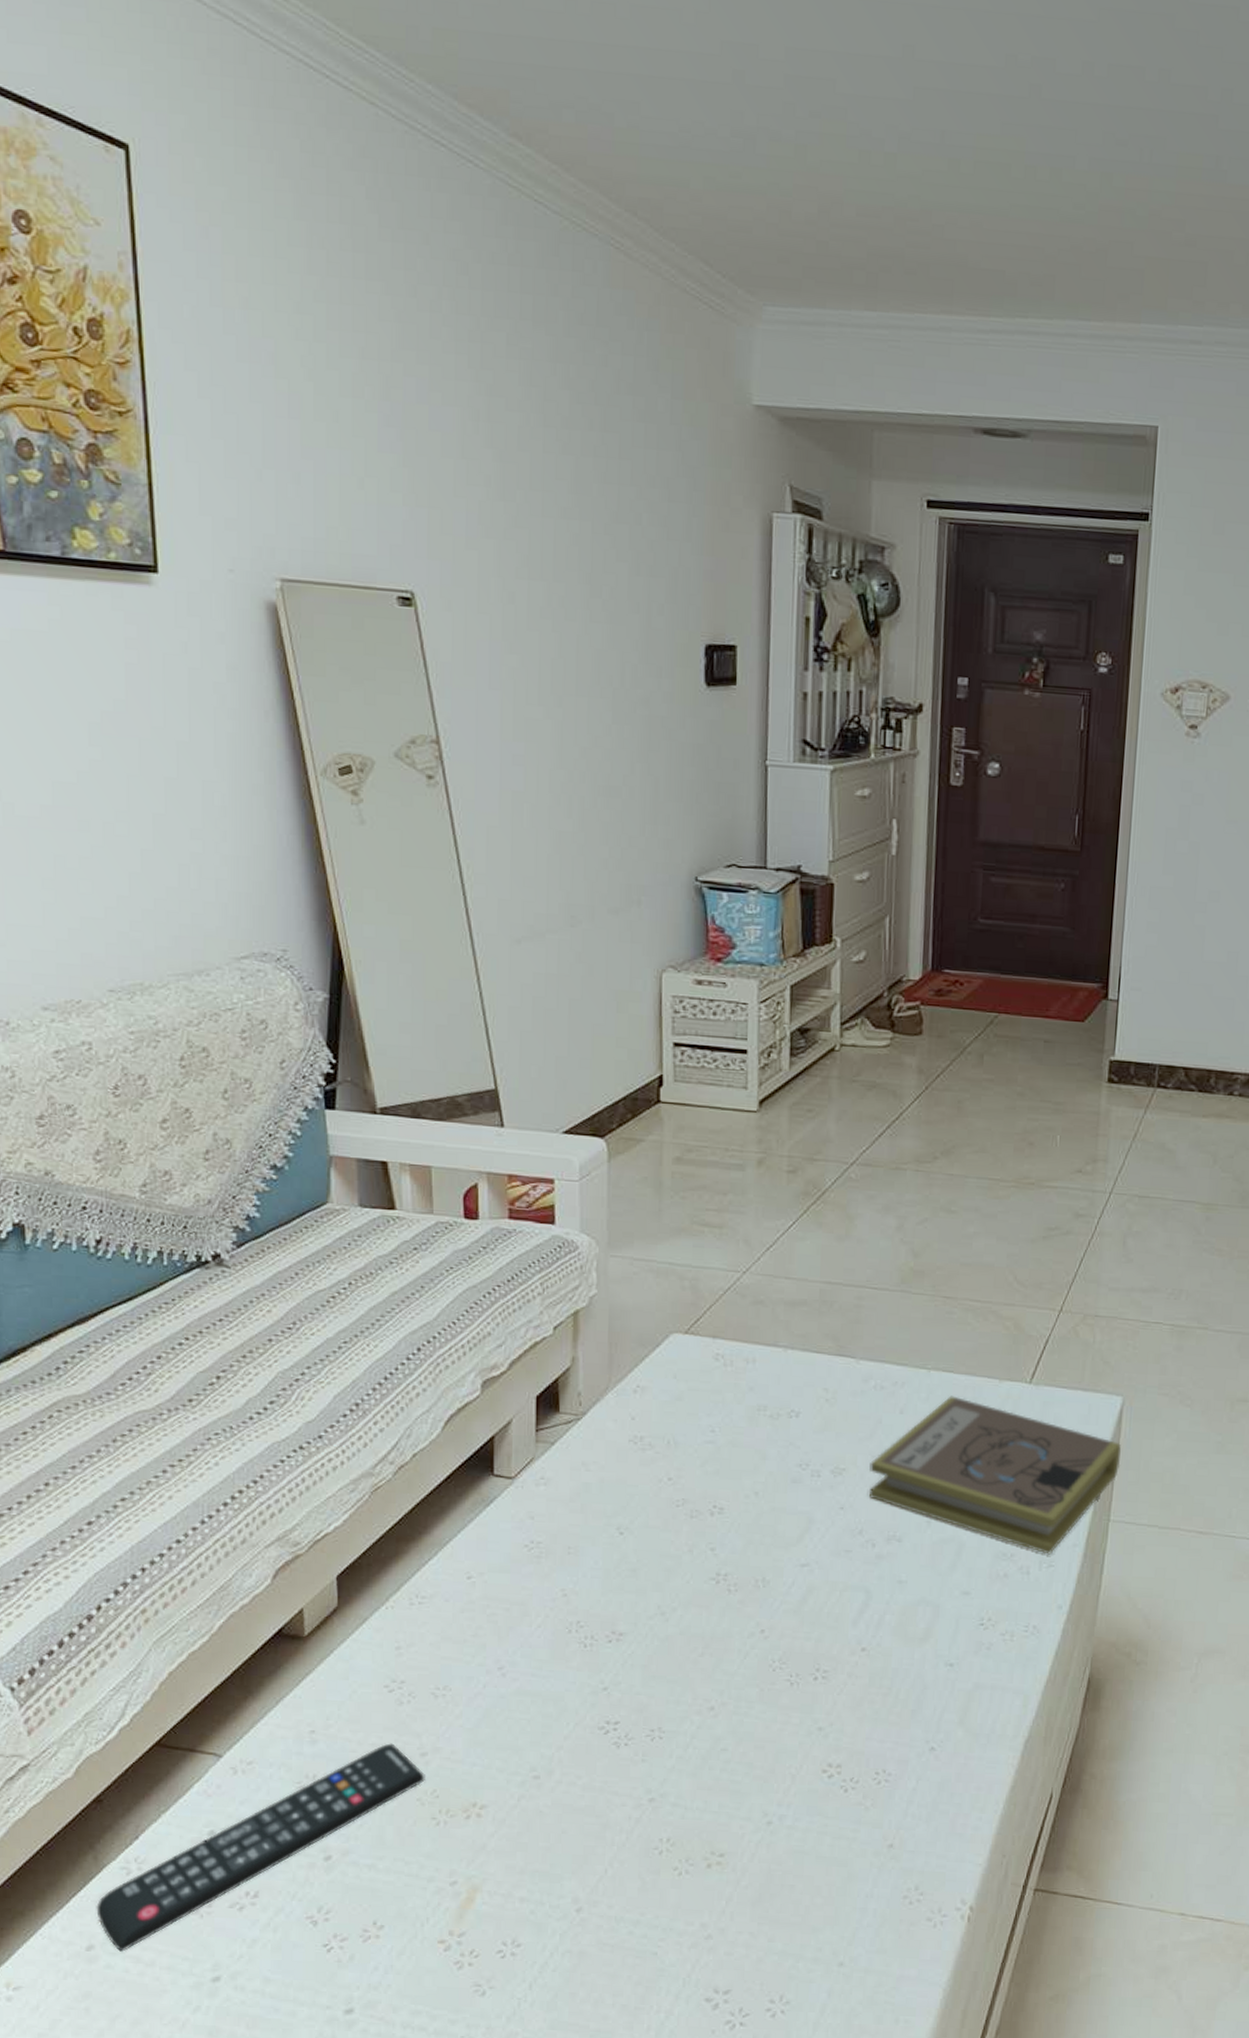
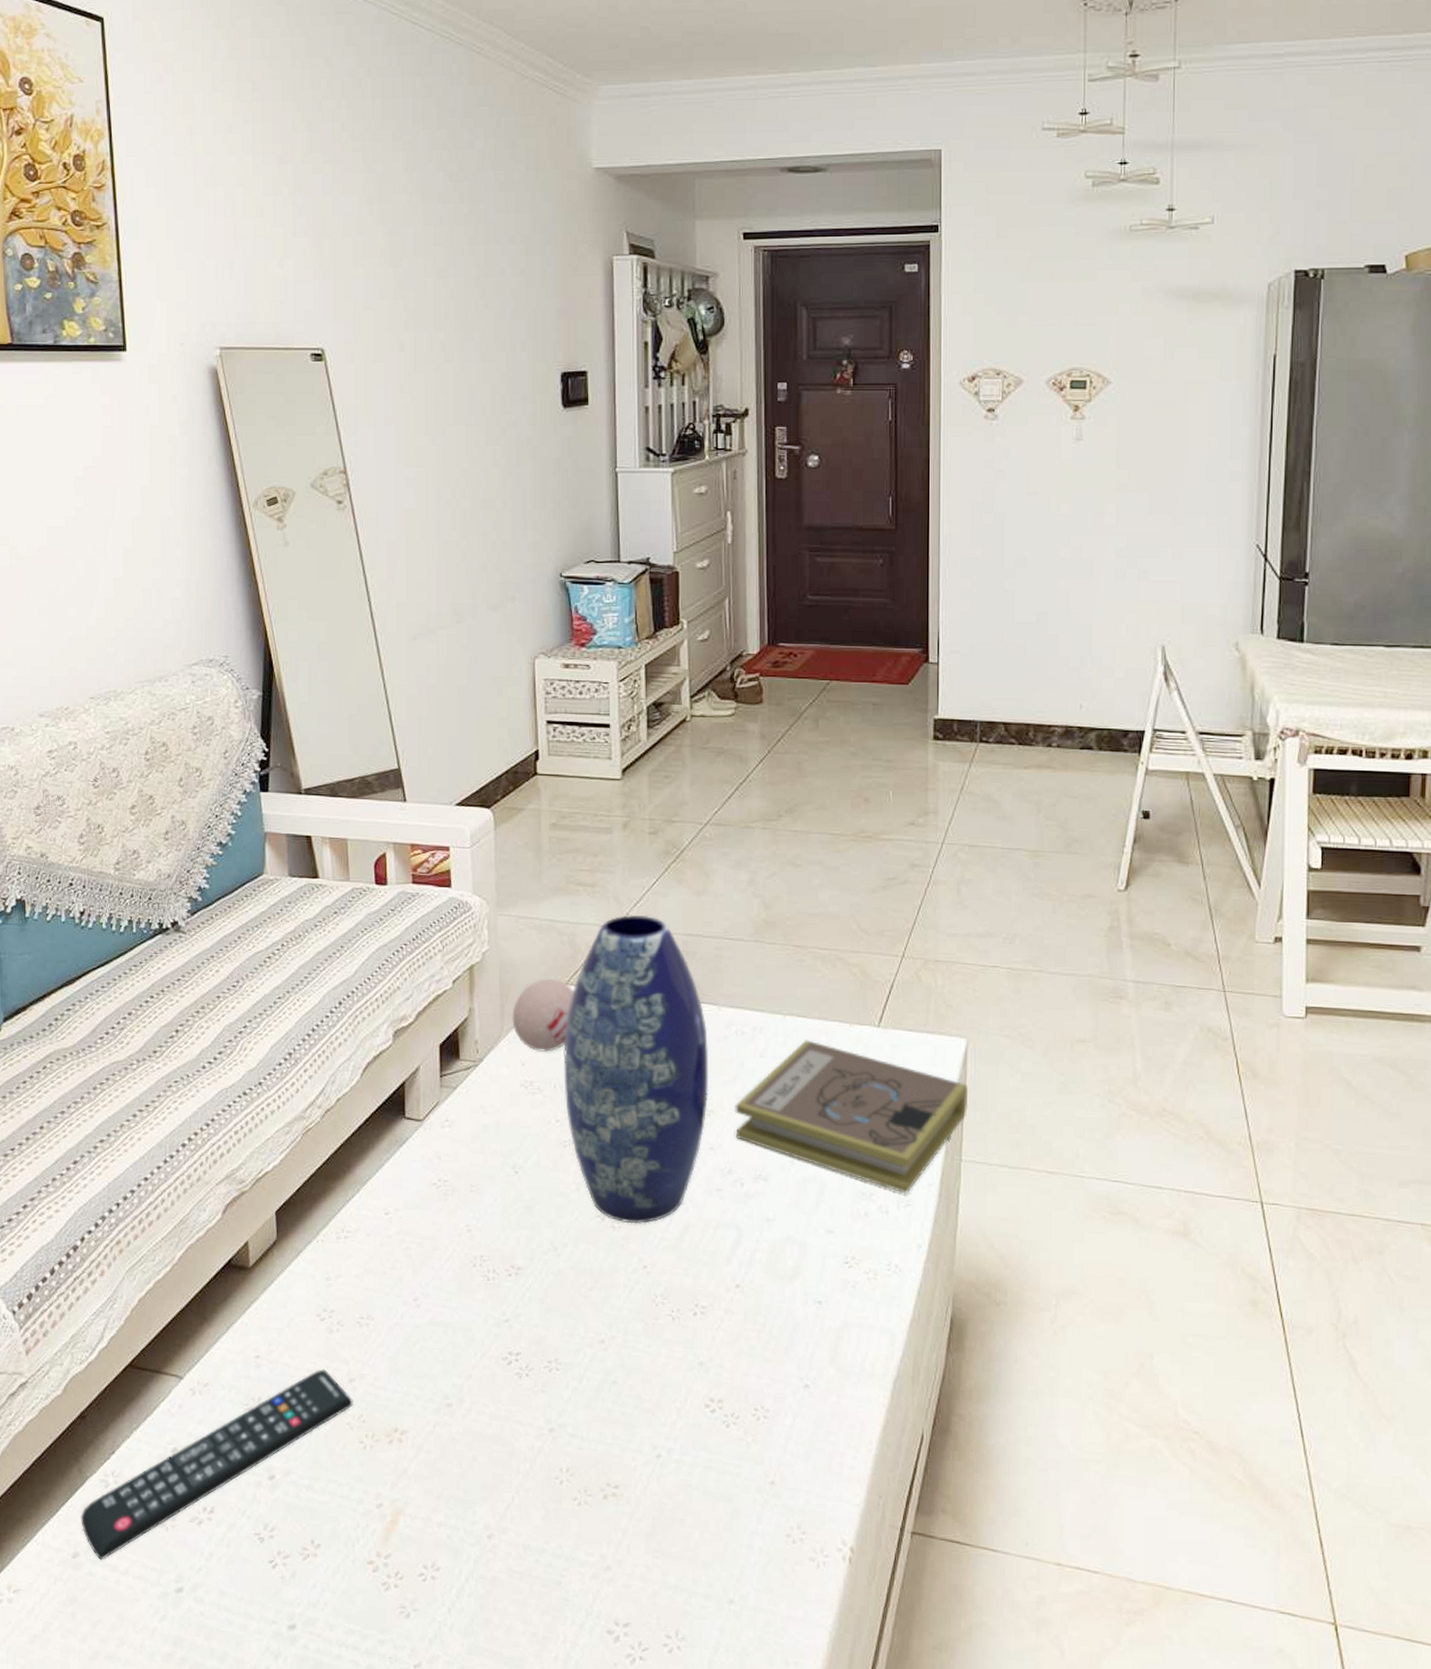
decorative ball: none [621,1326,694,1406] -> present [512,978,574,1052]
vase: none [679,1259,844,1587] -> present [564,914,709,1224]

